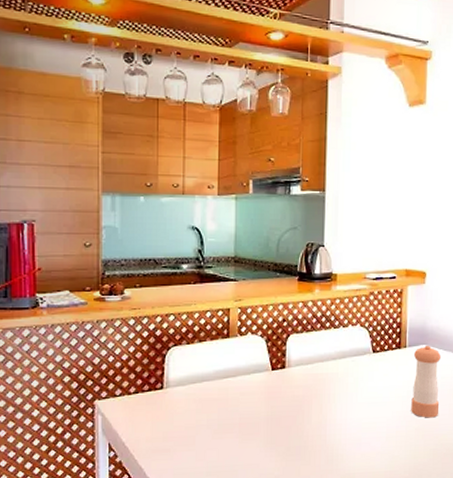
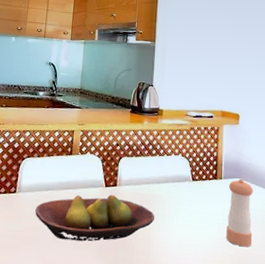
fruit bowl: none [189,378,332,435] -> present [35,194,155,242]

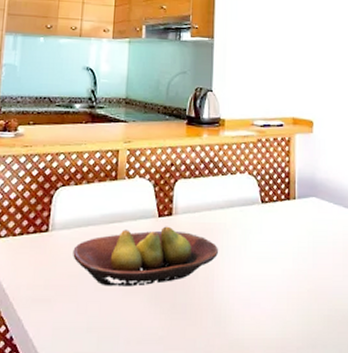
pepper shaker: present [226,179,253,247] -> none [302,197,332,279]

